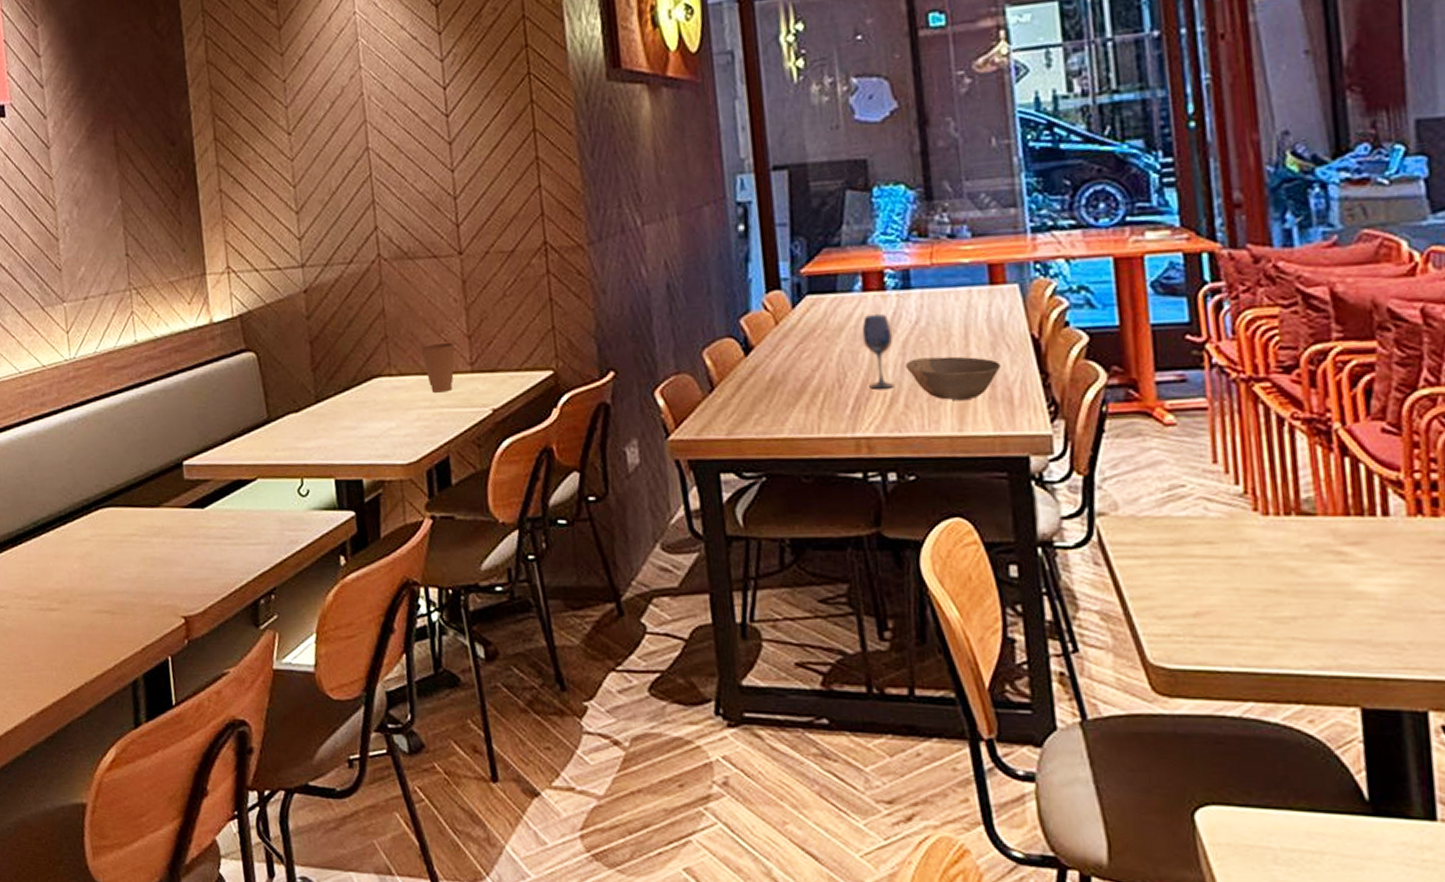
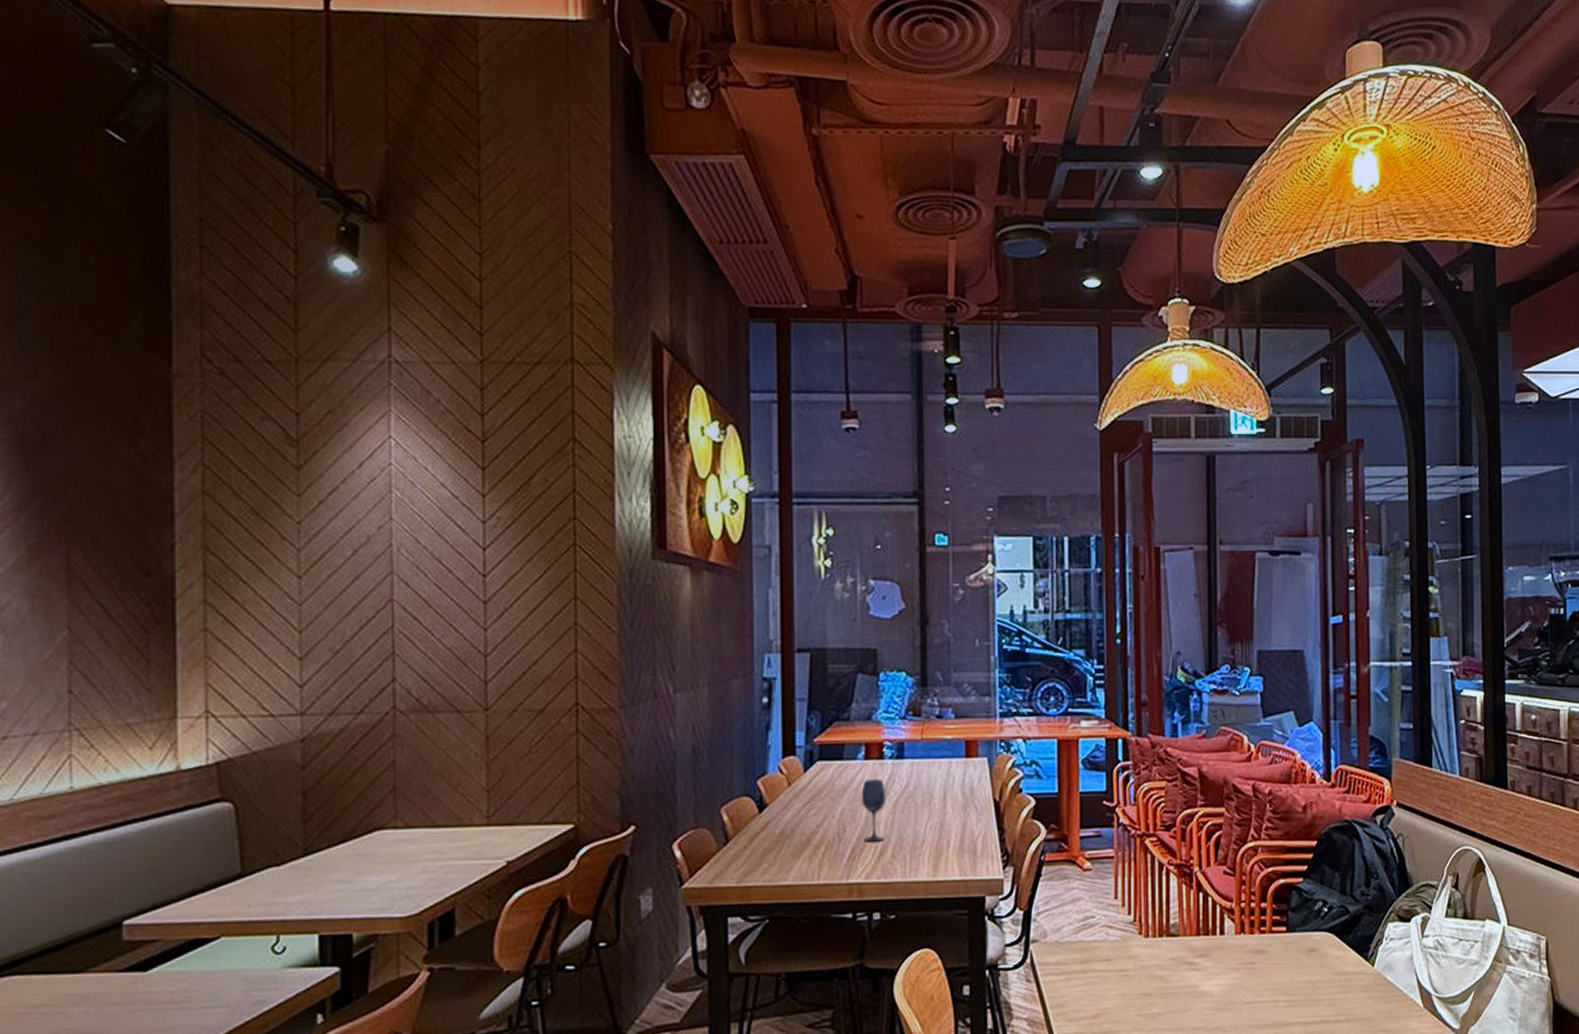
cup: present [420,342,455,393] -> none [433,795,472,845]
bowl: present [905,356,1001,401] -> none [894,815,969,852]

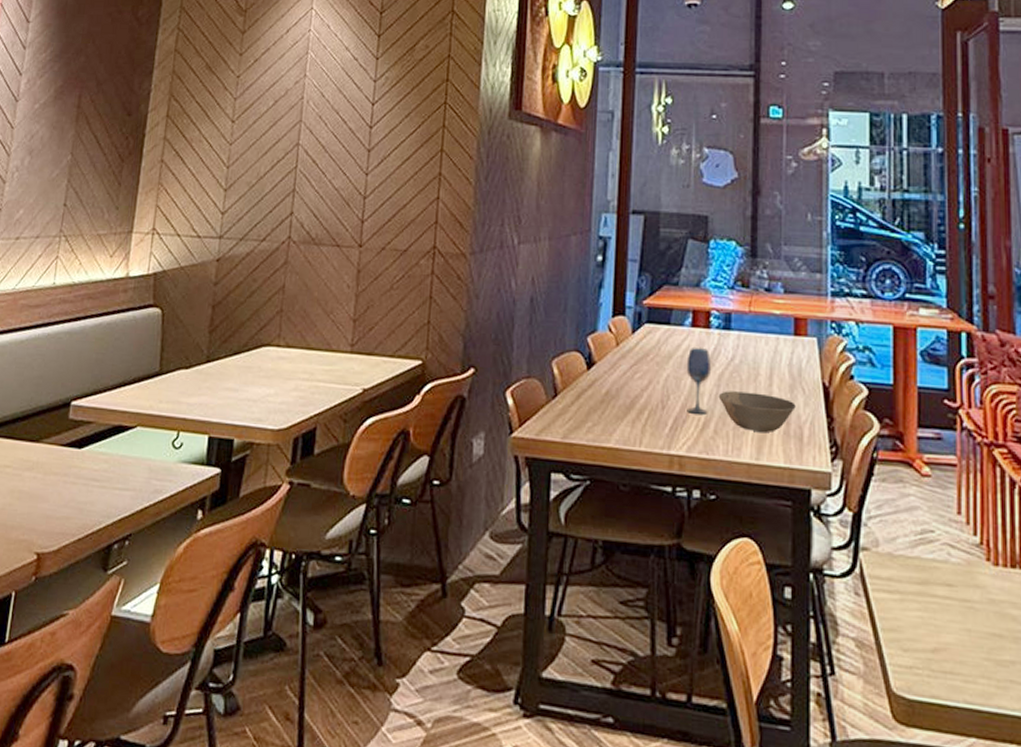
bowl: none [894,815,969,852] -> present [718,391,796,433]

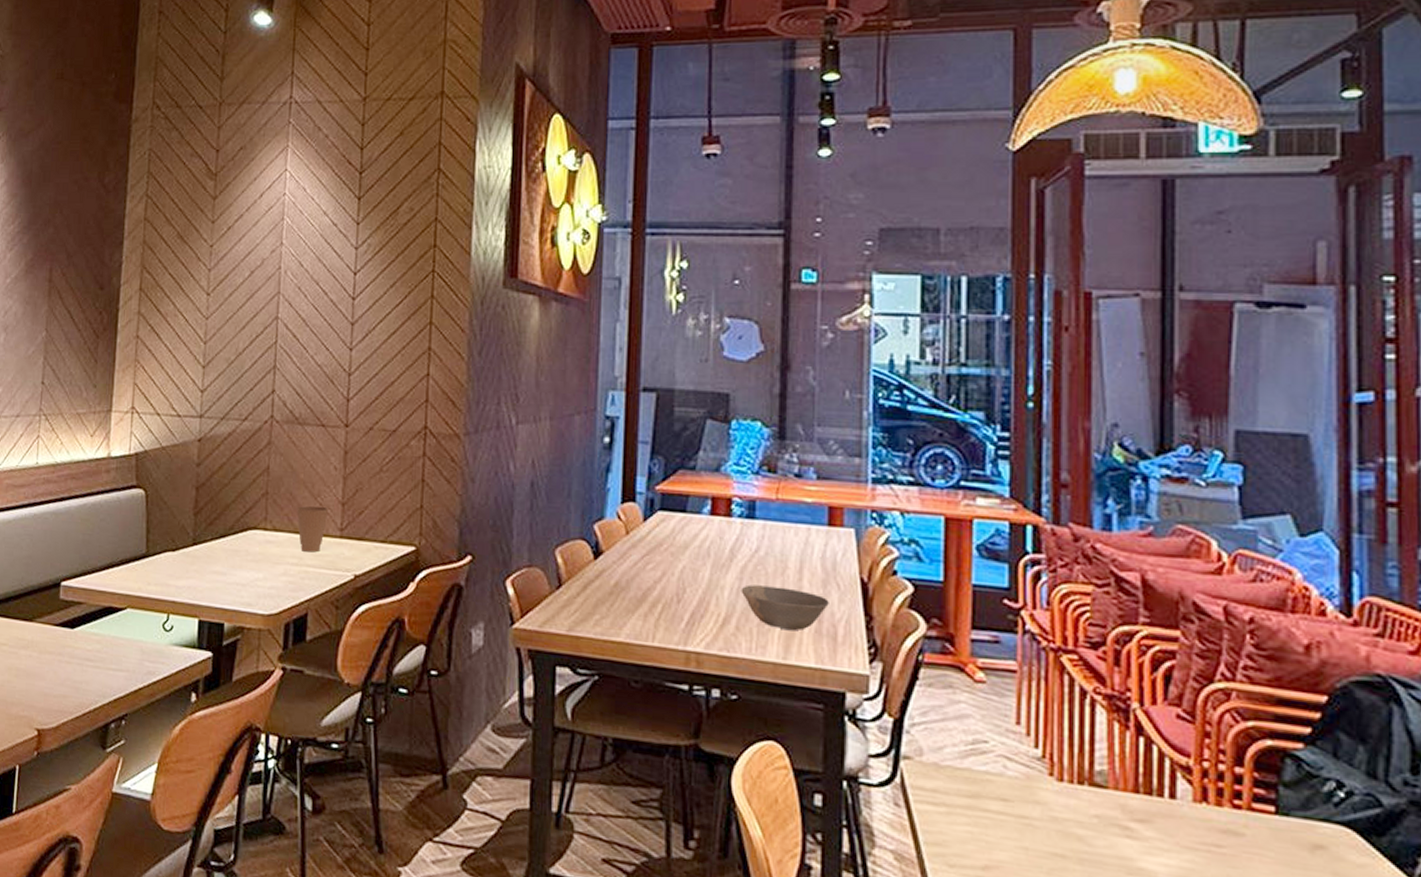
cup: none [309,322,341,368] -> present [297,505,329,553]
wineglass: present [686,348,712,414] -> none [704,538,733,609]

